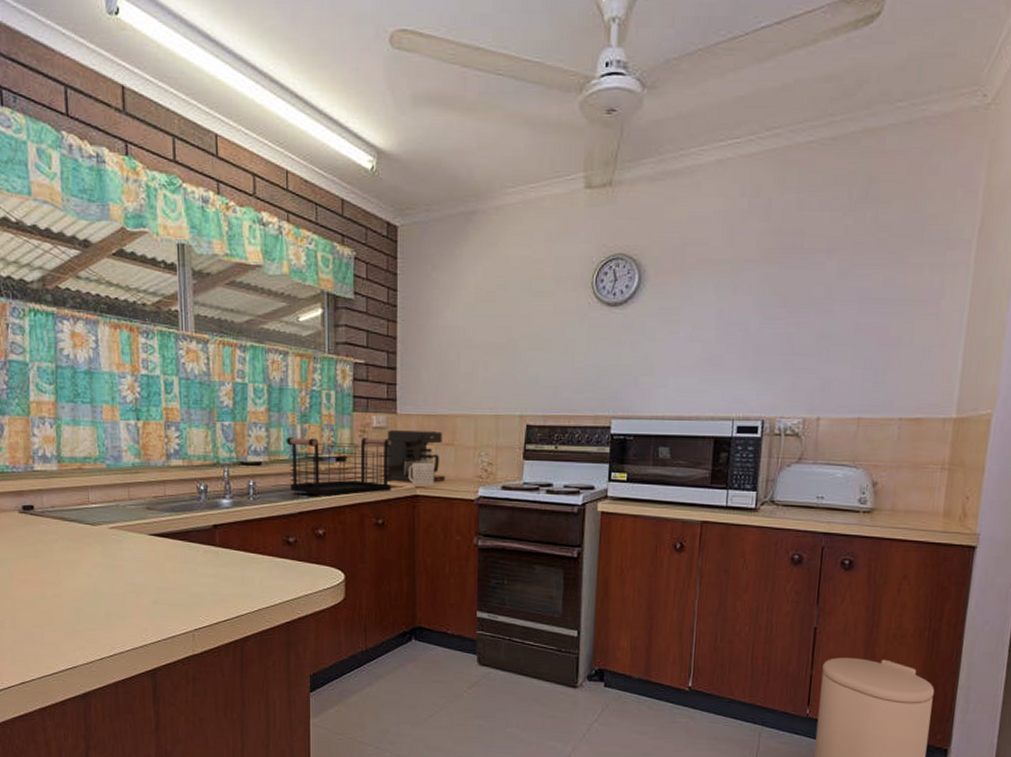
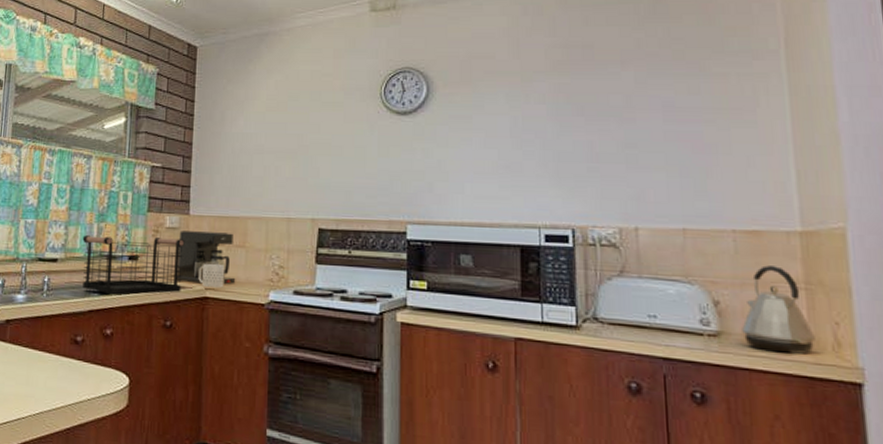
kettle: none [891,449,948,525] -> present [742,265,816,354]

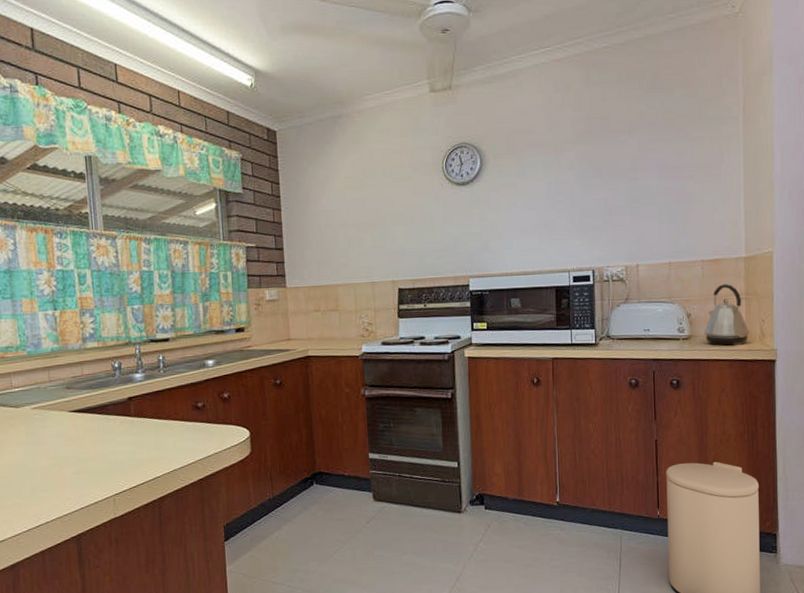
dish rack: present [82,235,185,296] -> none [190,309,286,364]
coffee maker: present [176,230,236,285] -> none [279,299,333,347]
mug: present [198,263,225,289] -> none [300,326,323,349]

